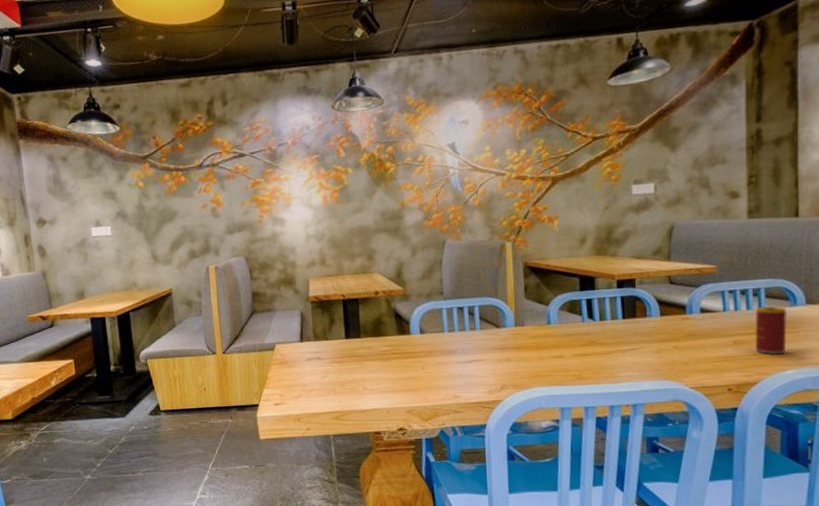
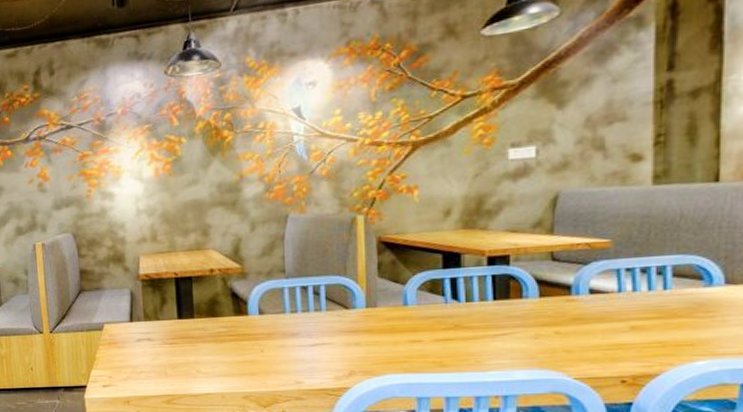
beverage can: present [755,306,787,355] -> none [657,286,699,343]

